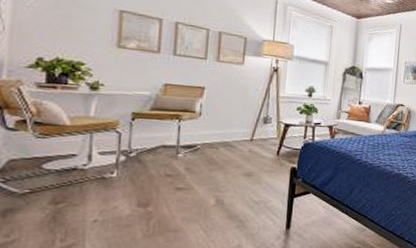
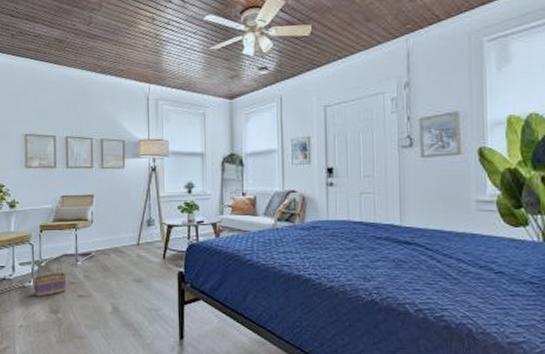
basket: none [116,149,163,189] -> present [33,258,67,297]

